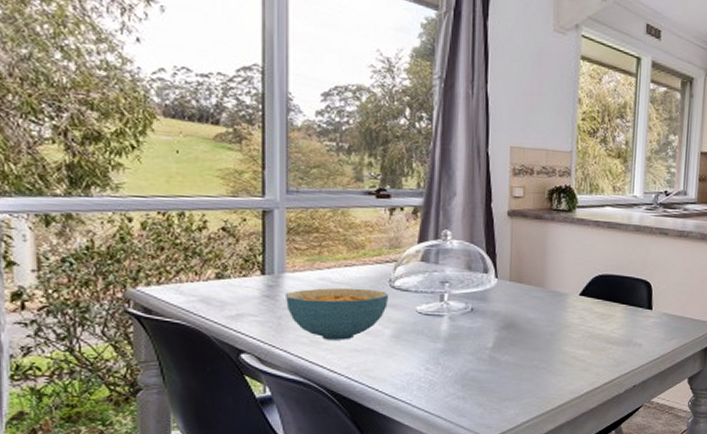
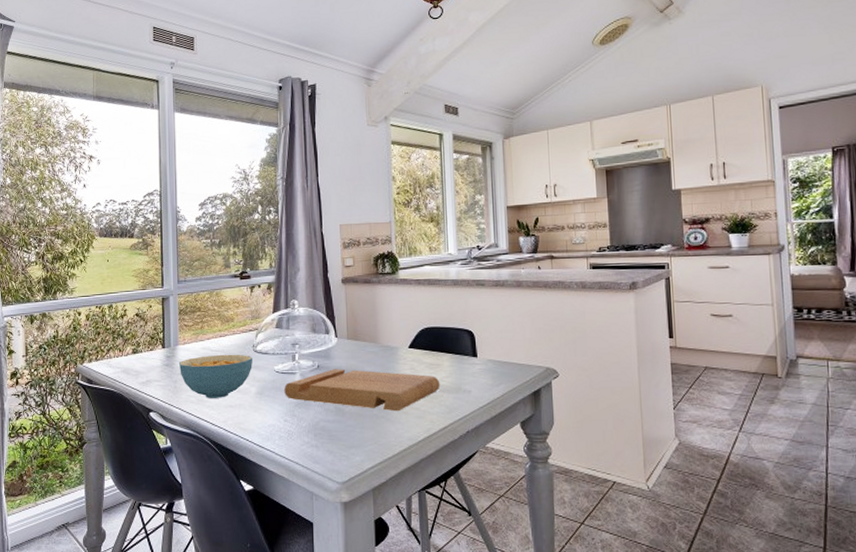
cutting board: none [428,313,611,363] -> present [284,369,440,412]

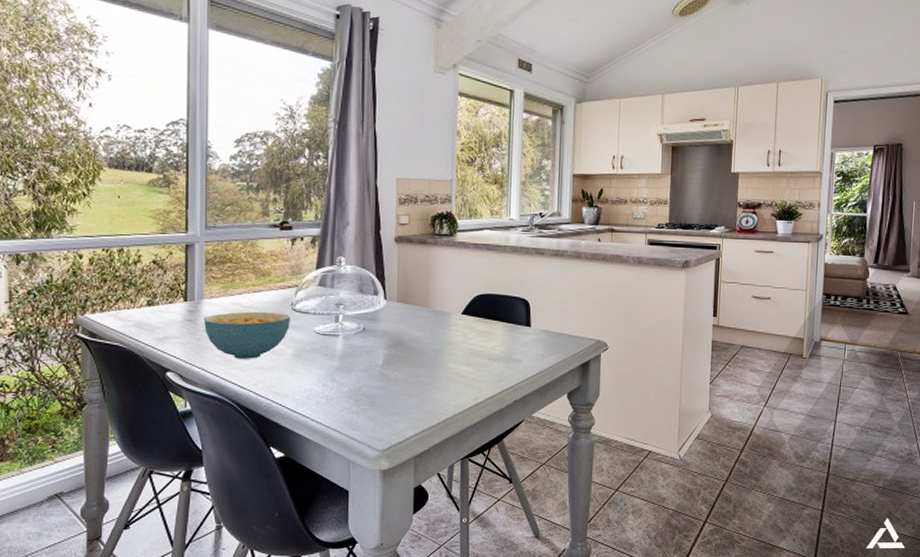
cutting board: present [284,369,440,412] -> none [325,332,491,379]

